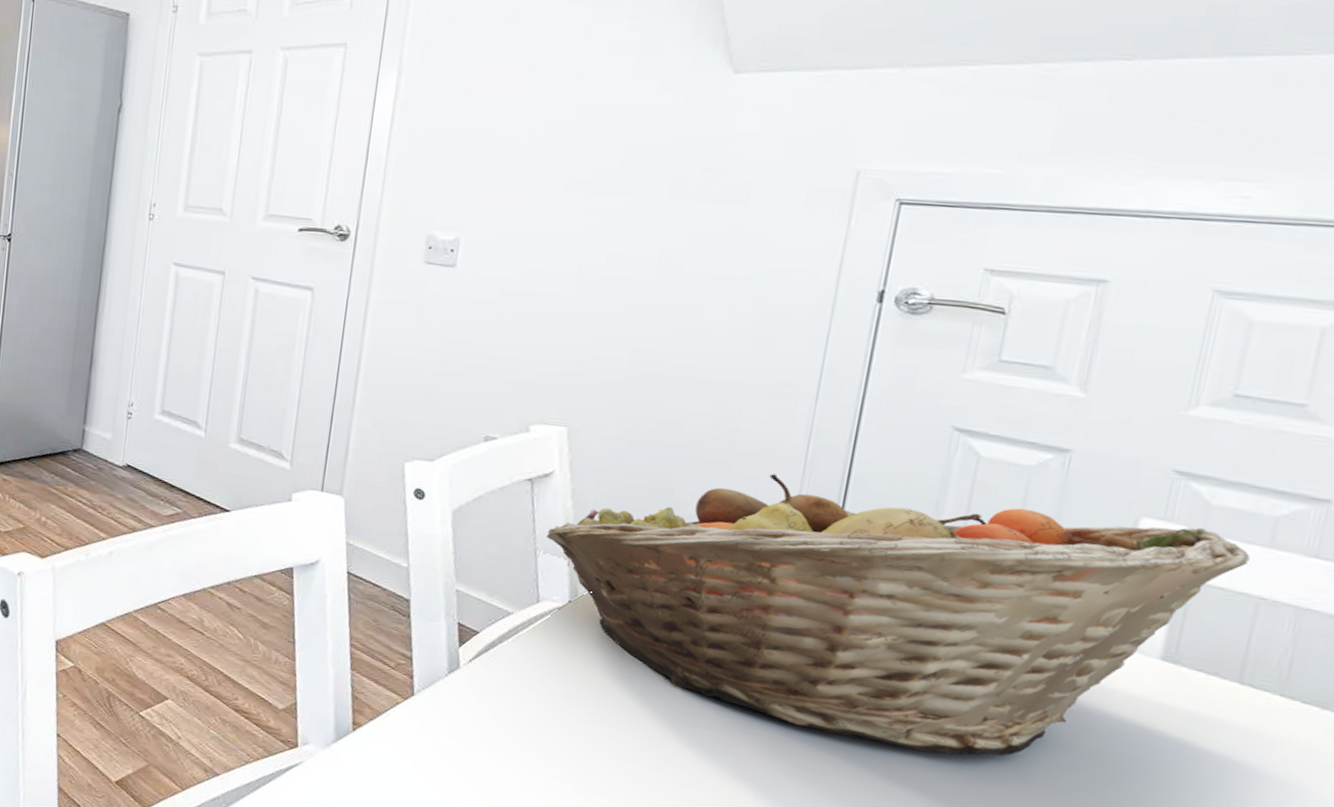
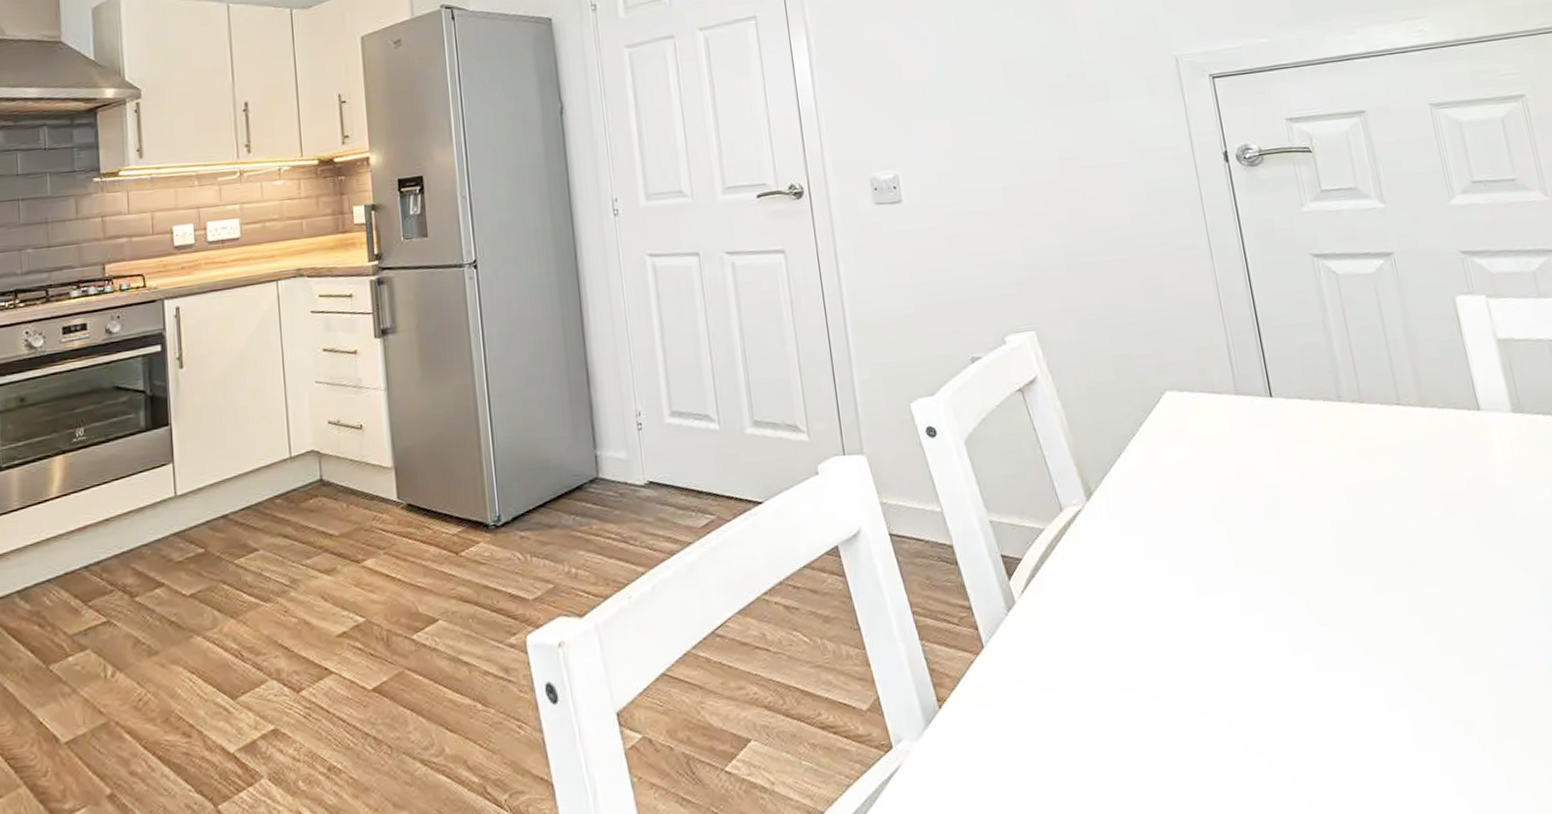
fruit basket: present [545,474,1250,756] -> none [1048,294,1532,563]

